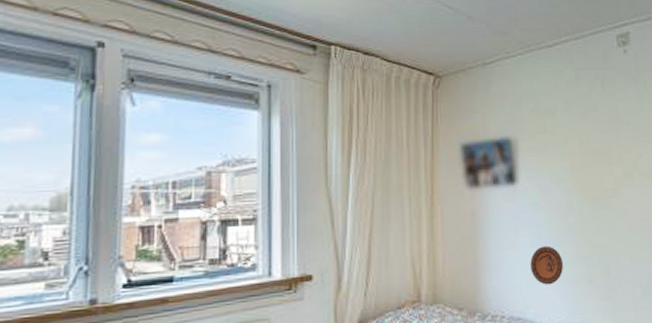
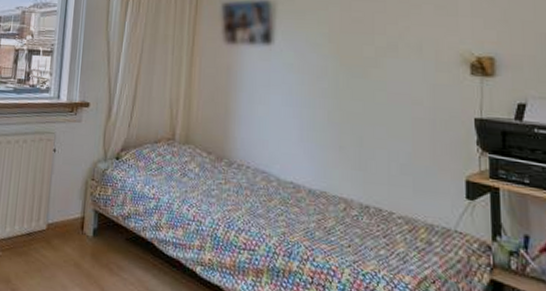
decorative plate: present [530,245,563,285] -> none [279,106,313,145]

